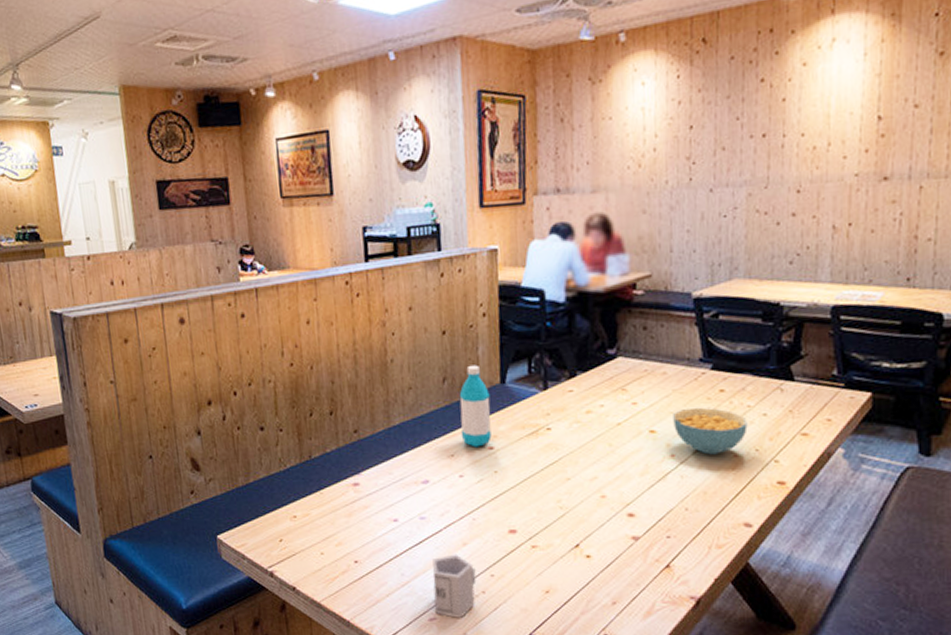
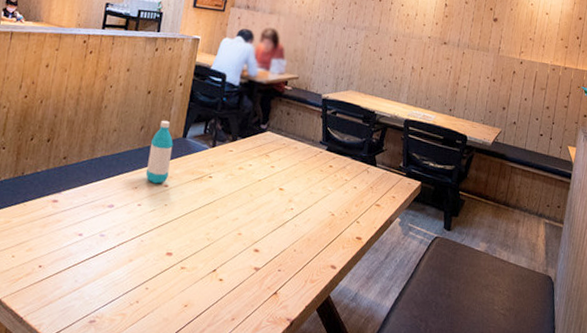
cup: present [432,554,477,618] -> none [96,268,135,322]
cereal bowl: present [673,407,748,455] -> none [296,175,344,212]

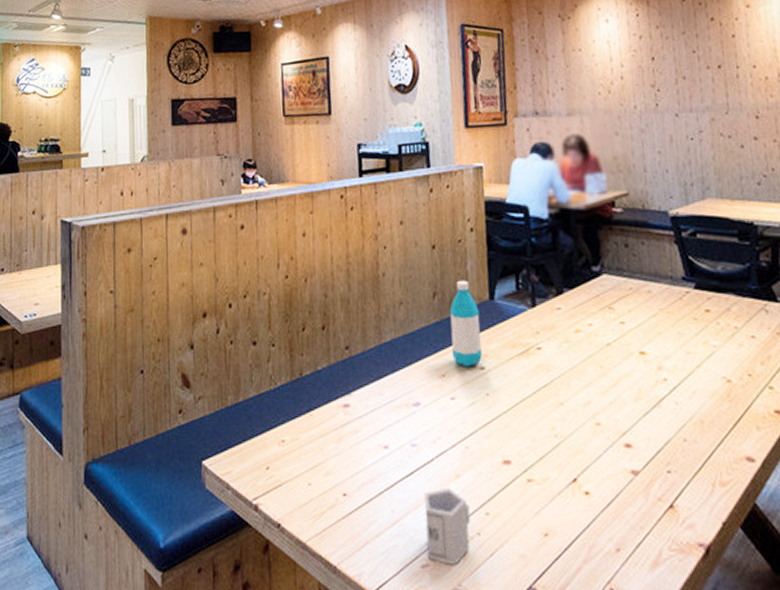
cup: none [96,268,135,322] -> present [424,487,471,565]

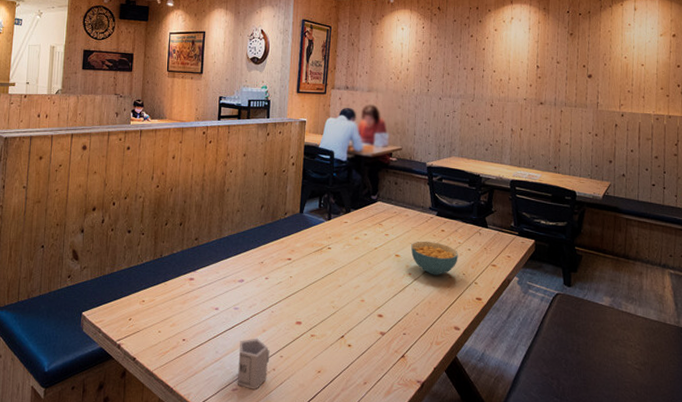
water bottle: present [449,280,482,367] -> none [269,198,292,258]
cereal bowl: none [661,328,738,379] -> present [411,241,458,275]

